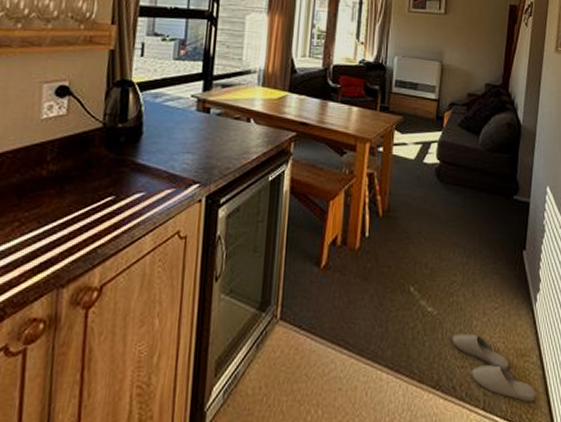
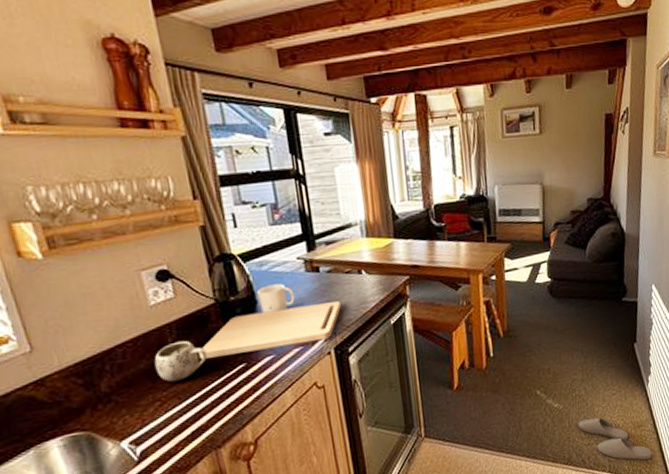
mug: none [25,160,81,203] -> present [154,340,208,382]
cutting board: none [72,144,223,186] -> present [199,301,341,359]
mug: none [144,118,181,147] -> present [256,283,295,313]

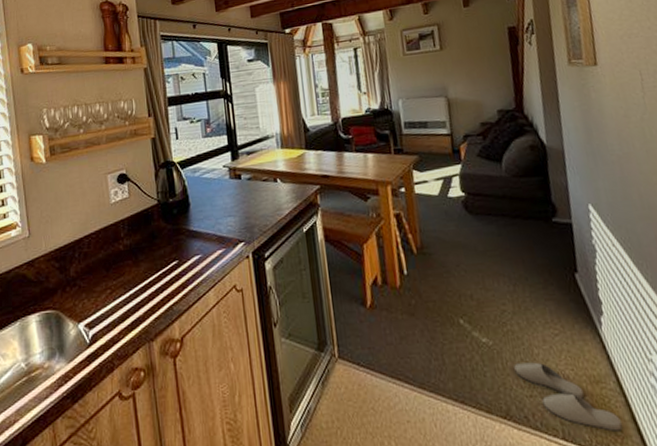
mug: present [154,340,208,382] -> none [109,235,149,273]
cutting board: present [199,301,341,359] -> none [142,207,259,254]
mug: present [256,283,295,313] -> none [189,188,220,215]

